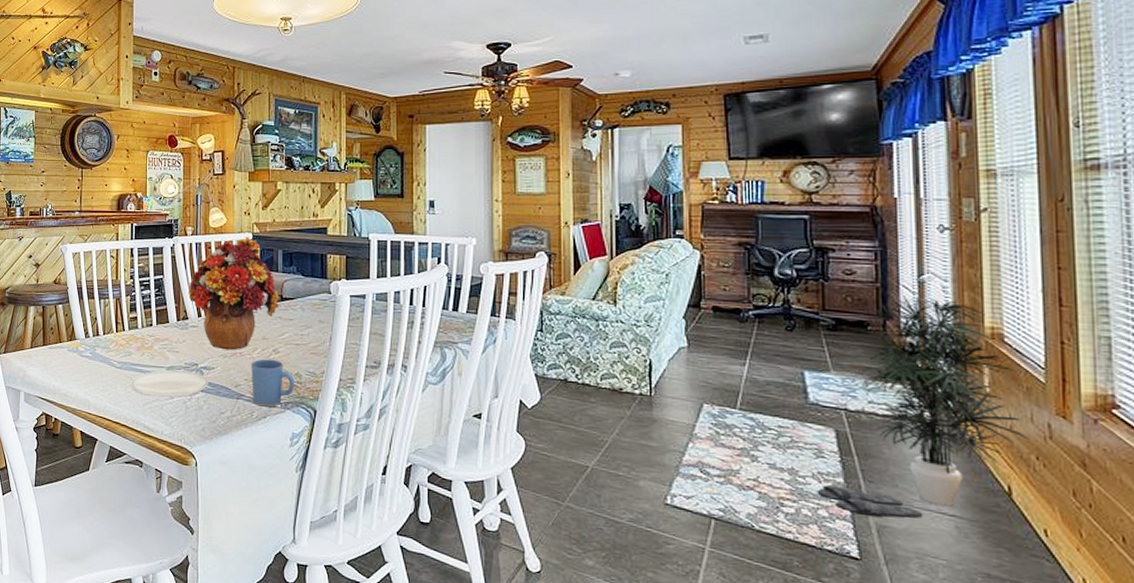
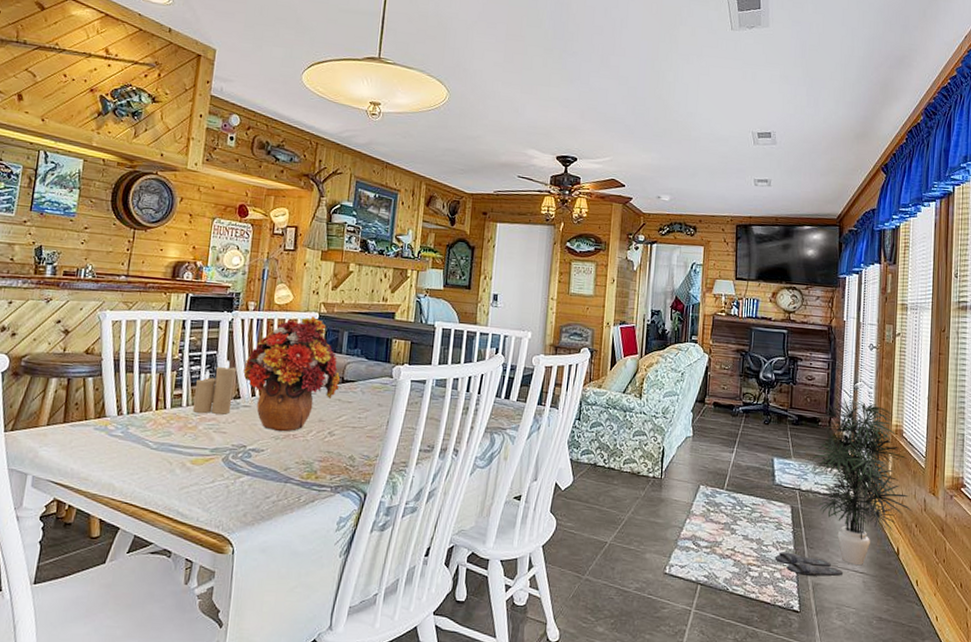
plate: present [130,369,208,398] -> none [166,451,256,482]
candle: none [147,283,181,336] -> present [193,360,236,415]
mug: present [252,359,295,407] -> none [302,441,348,491]

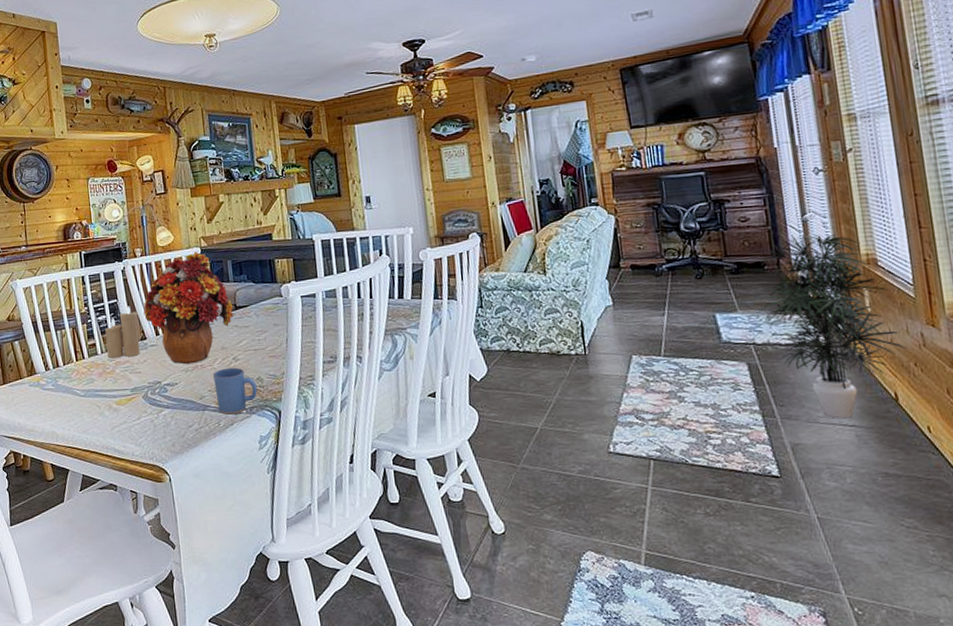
mug: none [302,441,348,491] -> present [213,367,258,415]
slippers: present [774,552,843,576] -> none [737,413,827,437]

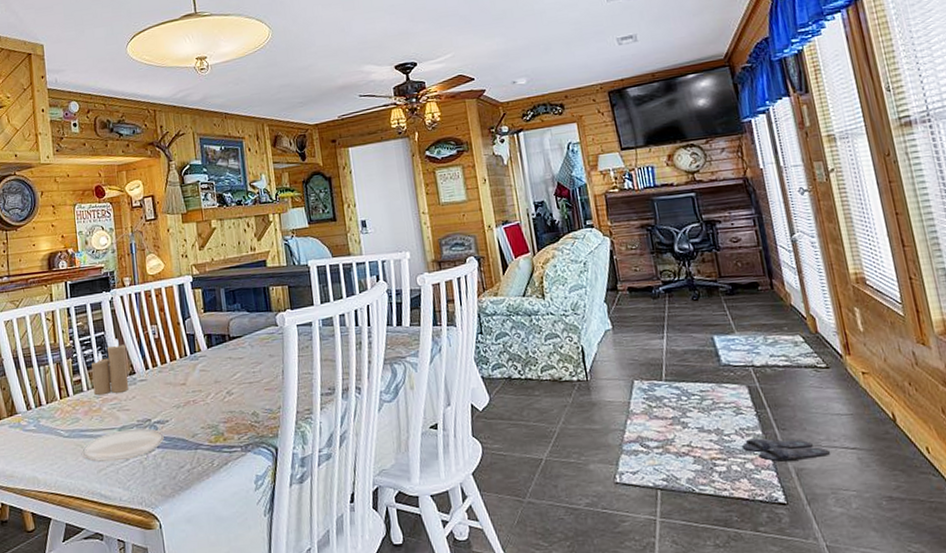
plate: none [96,389,174,420] -> present [81,428,164,463]
flower arrangement: present [143,251,234,365] -> none [132,279,227,400]
mug: present [213,367,258,415] -> none [206,402,253,453]
slippers: none [737,413,827,437] -> present [741,437,830,462]
plant: present [761,233,908,419] -> none [754,253,901,441]

